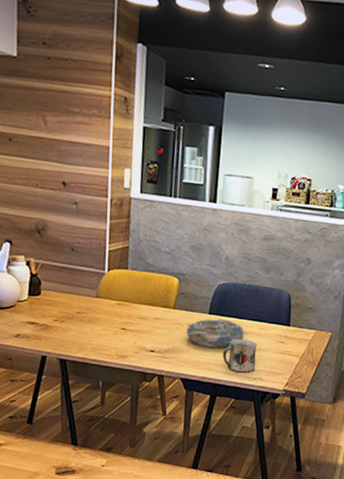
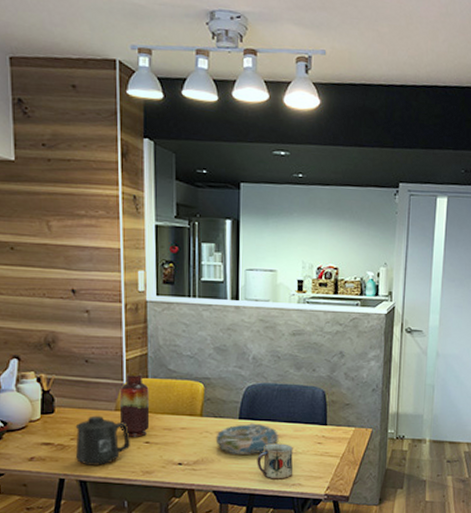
mug: none [57,300,108,347] -> present [75,416,130,465]
vase: none [99,263,128,324] -> present [119,373,150,437]

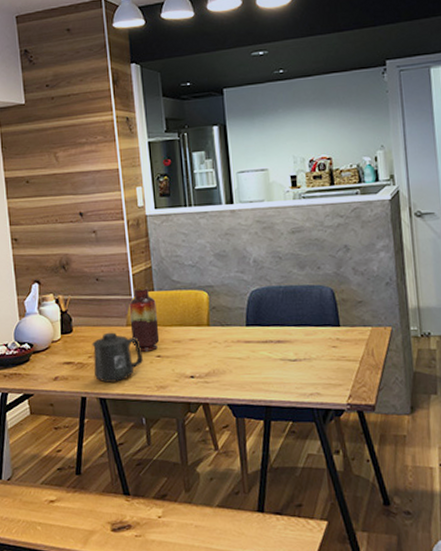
decorative bowl: present [215,423,279,455] -> none [225,329,291,364]
mug: present [257,443,293,479] -> none [269,349,310,389]

